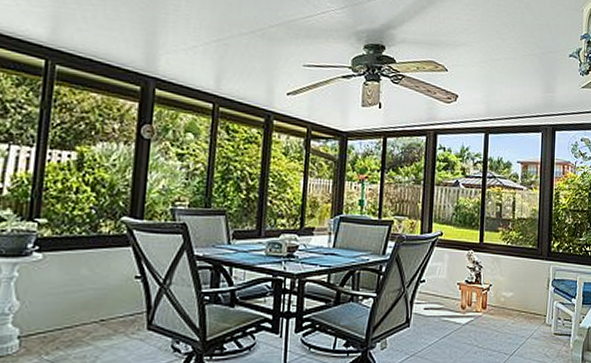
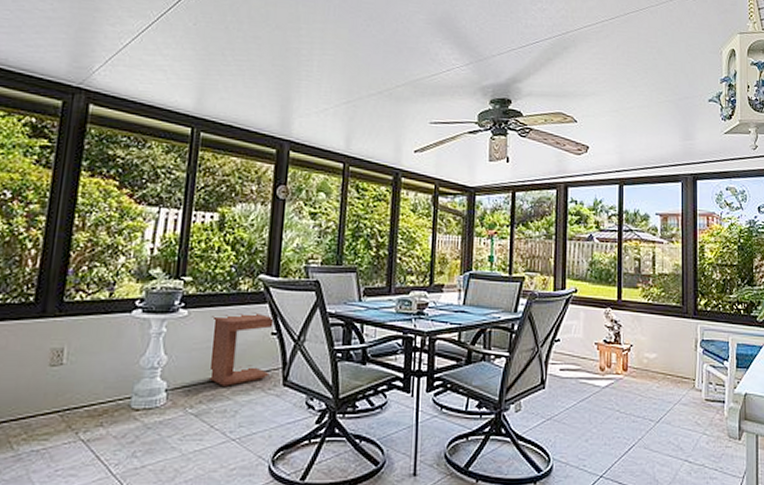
side table: none [66,255,138,332] -> present [208,312,274,387]

